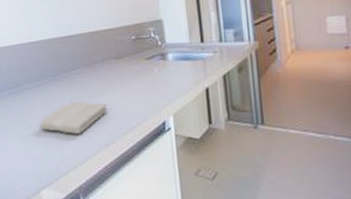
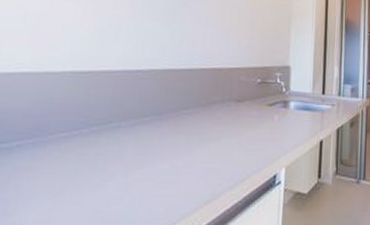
washcloth: present [39,101,107,134] -> none [125,146,217,188]

